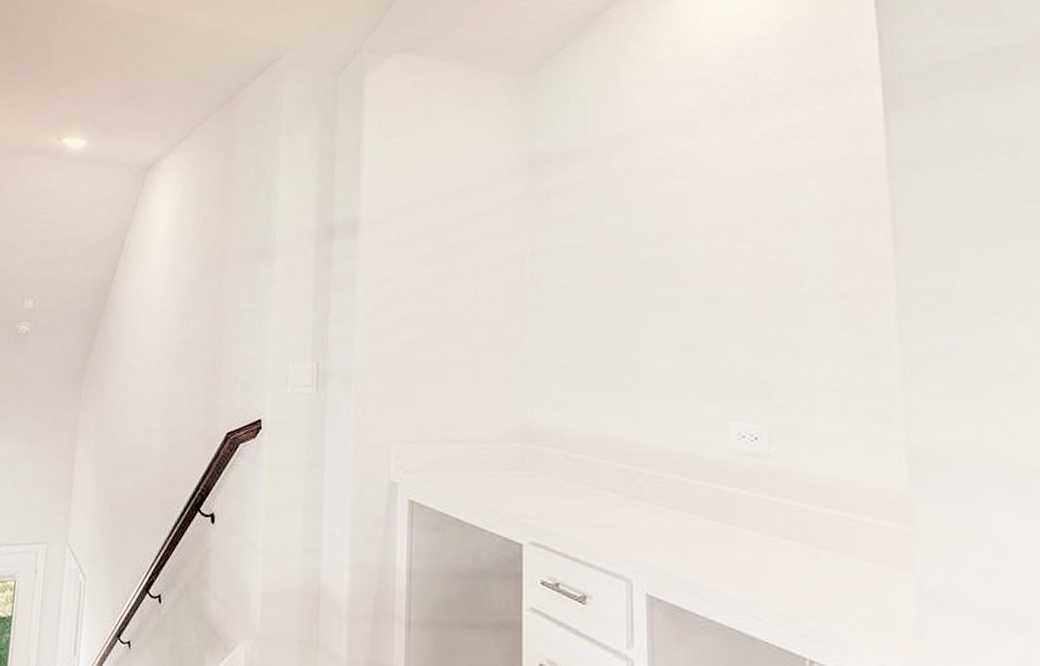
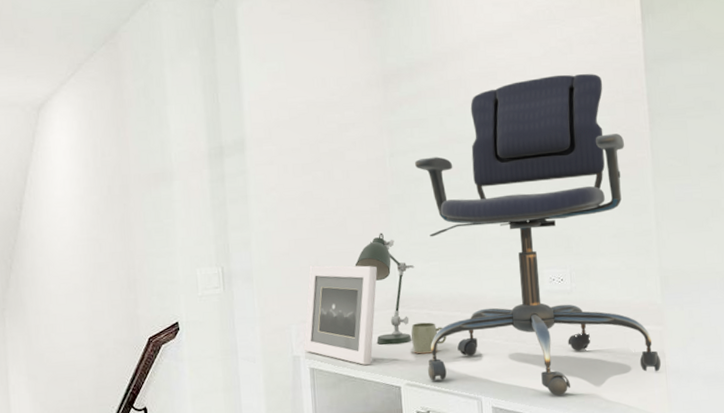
picture frame: none [403,375,503,510] -> present [303,265,377,366]
desk lamp: none [475,346,552,490] -> present [354,232,415,346]
mug: none [540,465,588,508] -> present [410,322,447,354]
office chair: none [559,174,908,599] -> present [414,73,662,397]

